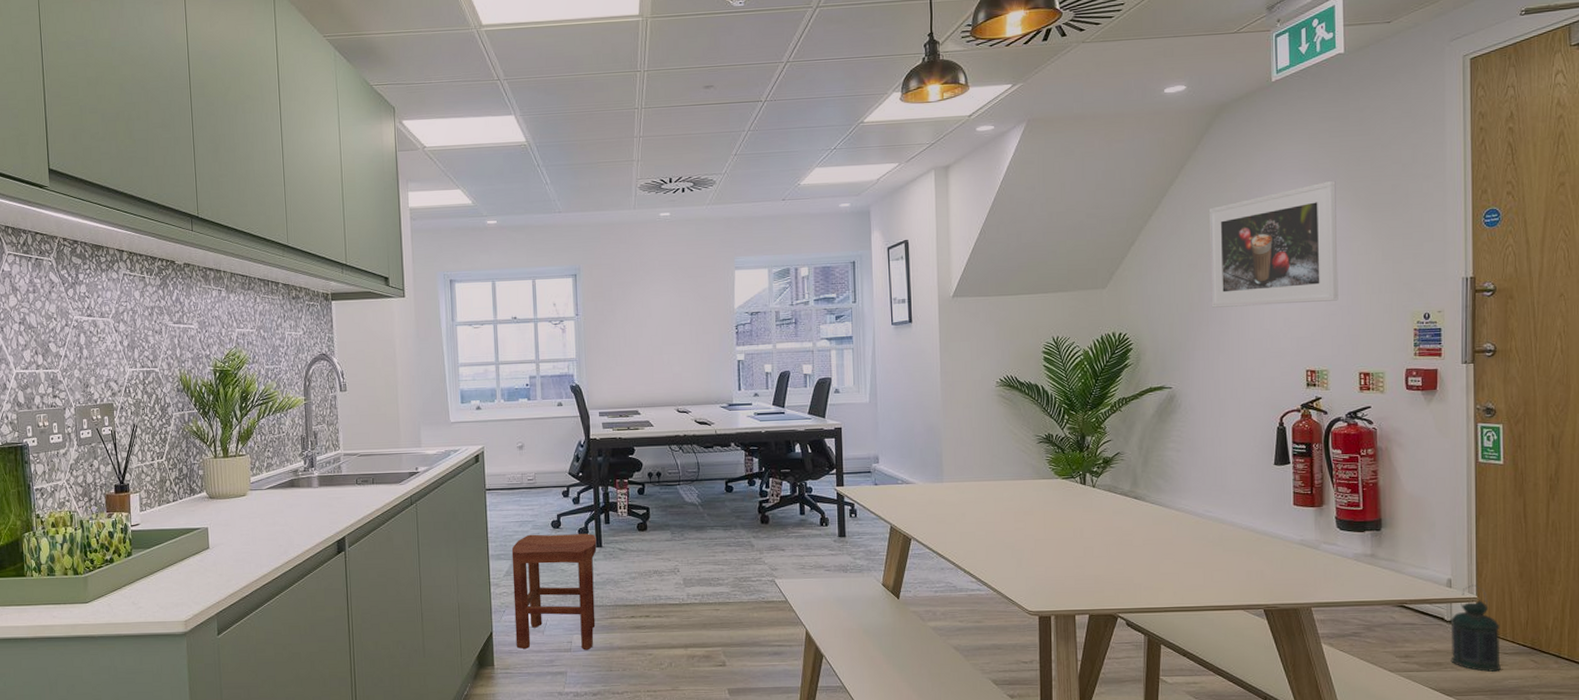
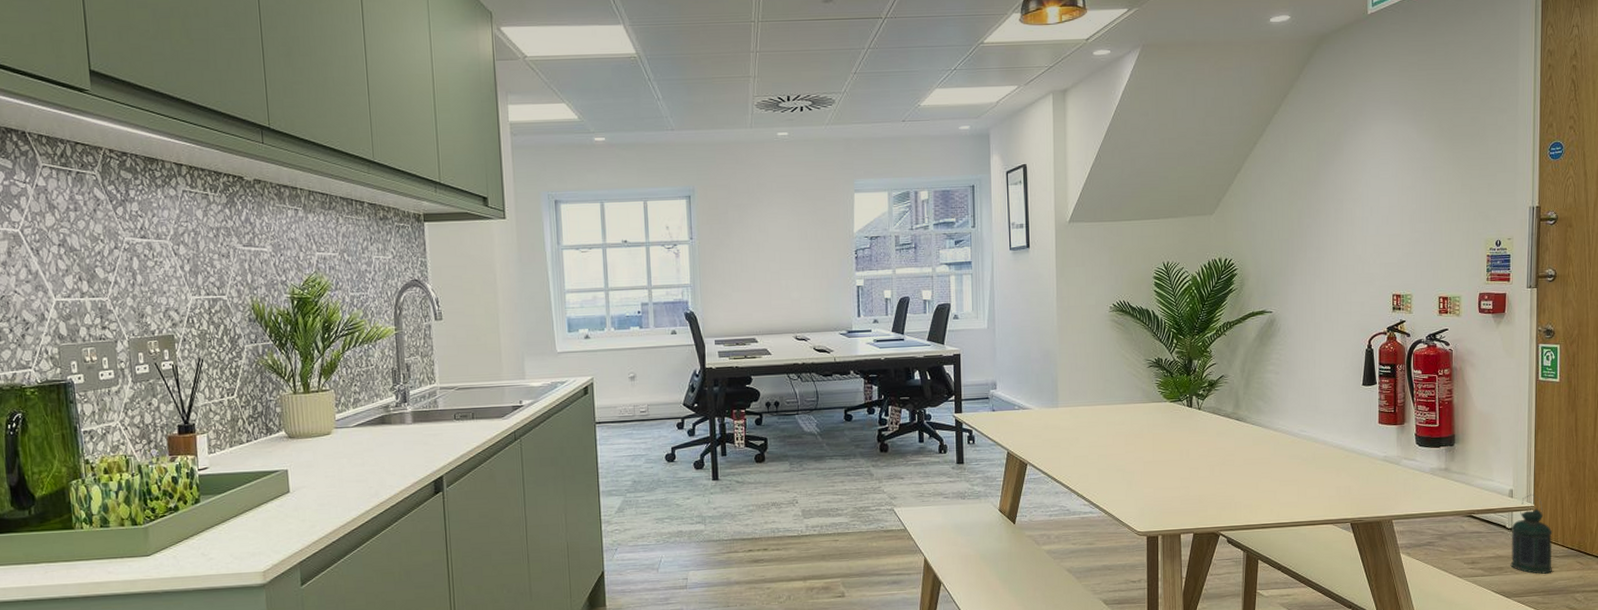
stool: present [511,533,597,650] -> none [623,466,713,588]
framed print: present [1209,181,1338,308] -> none [1309,113,1423,234]

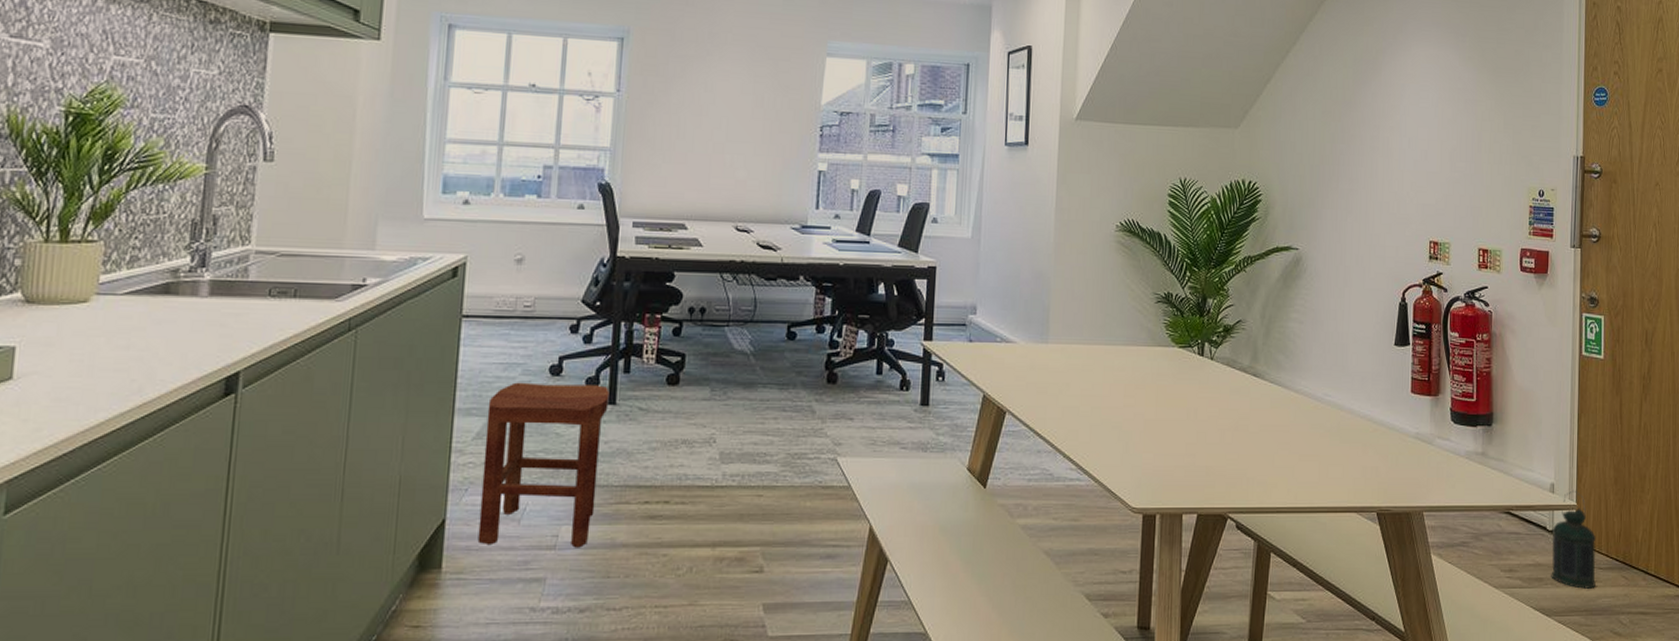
stool: none [623,466,713,588] -> present [477,382,610,548]

